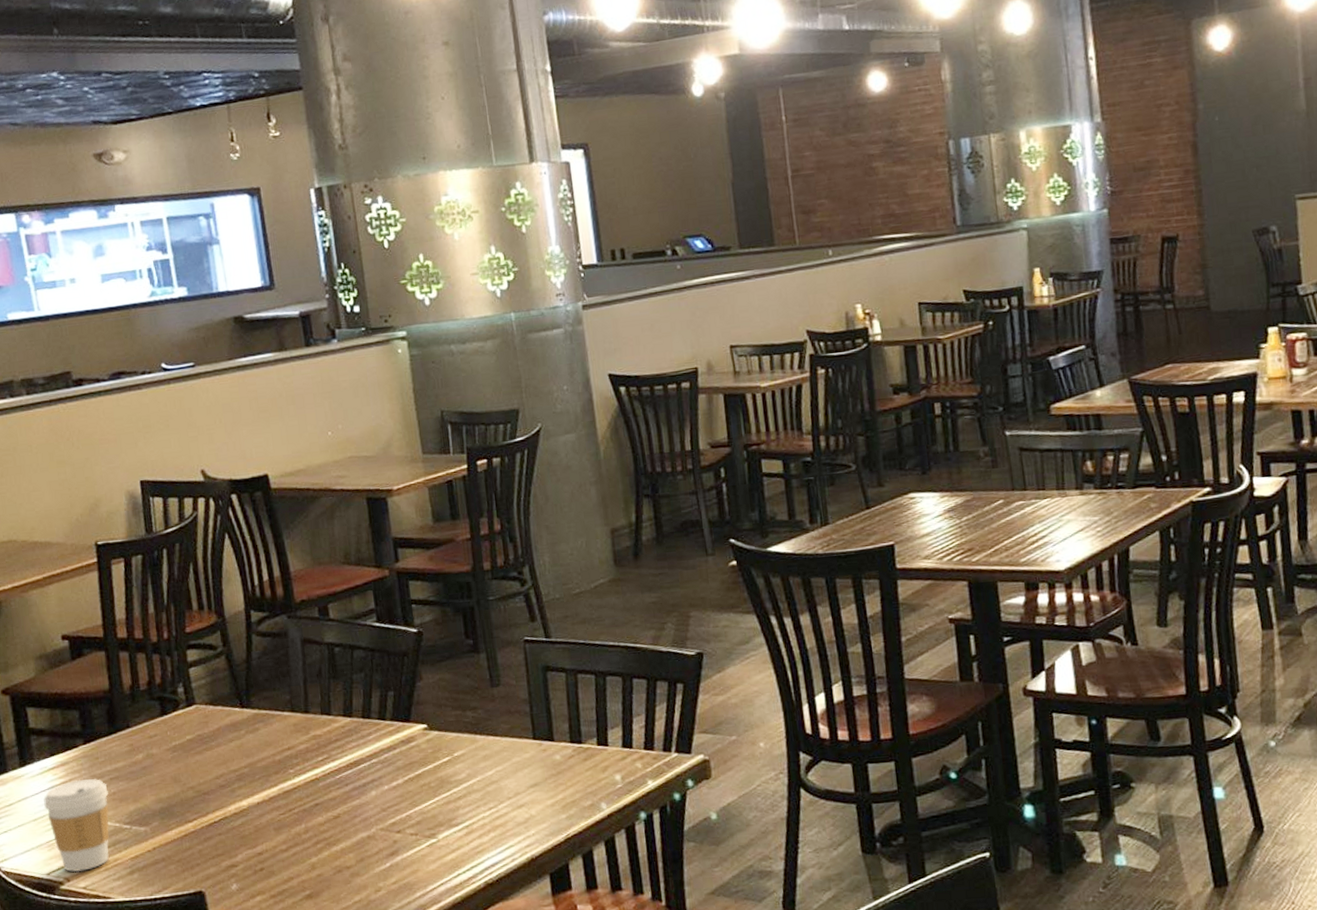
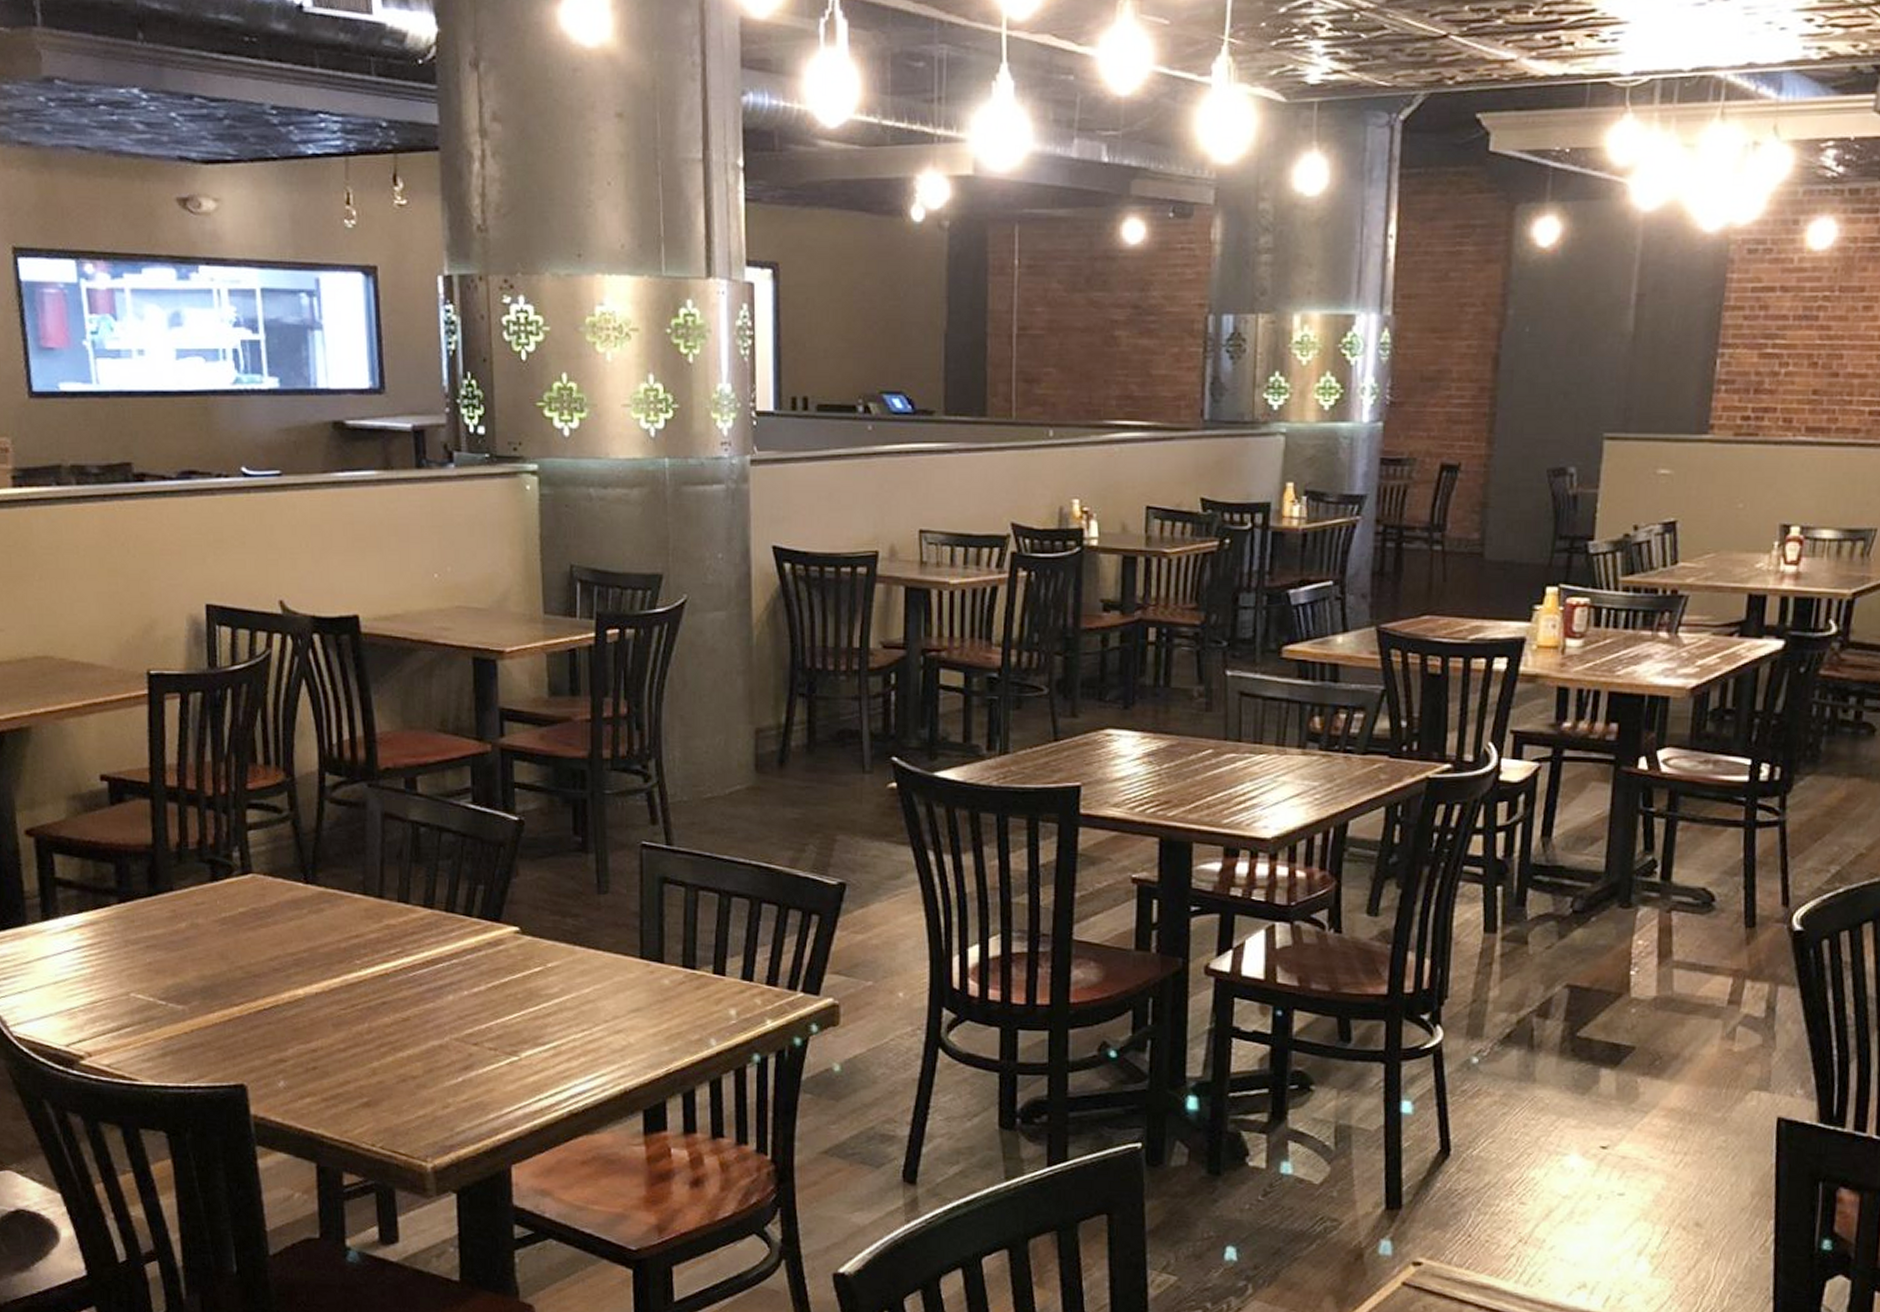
coffee cup: present [43,779,110,873] -> none [67,943,143,1048]

